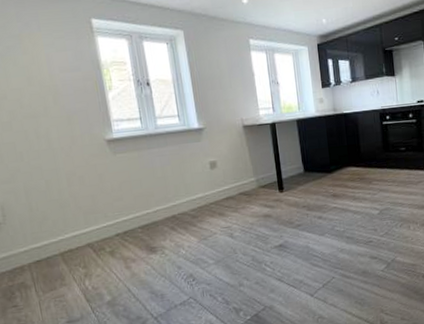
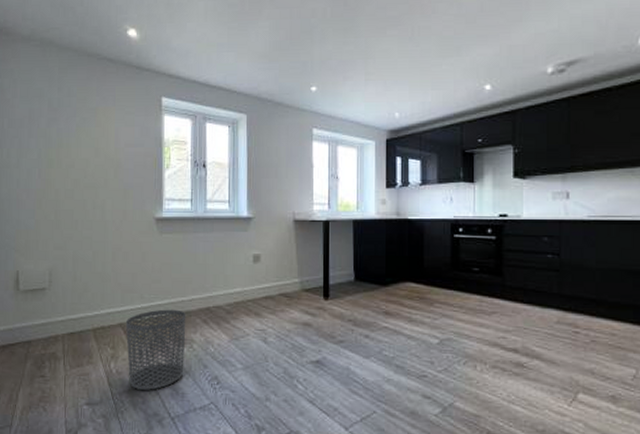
waste bin: none [93,222,160,300] -> present [125,309,186,390]

